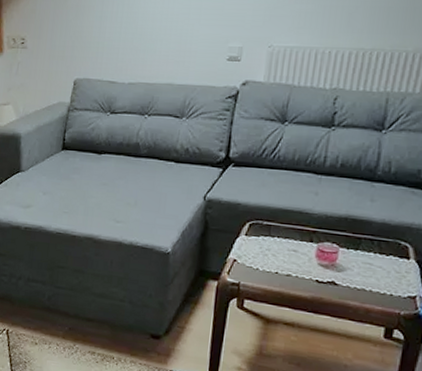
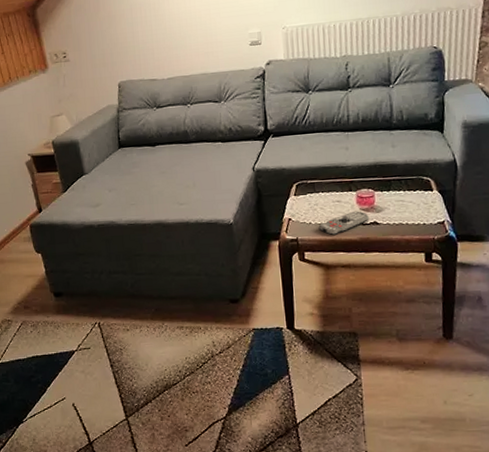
remote control: none [265,265,328,288] -> present [318,211,369,236]

